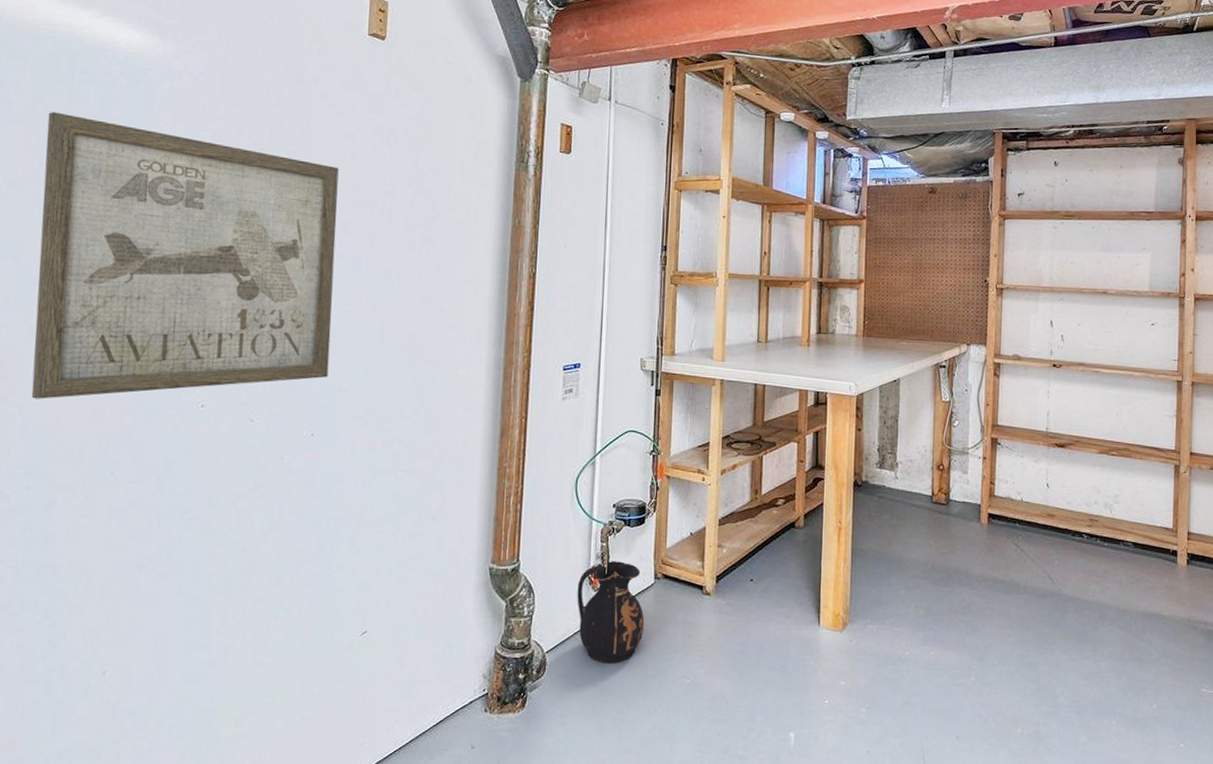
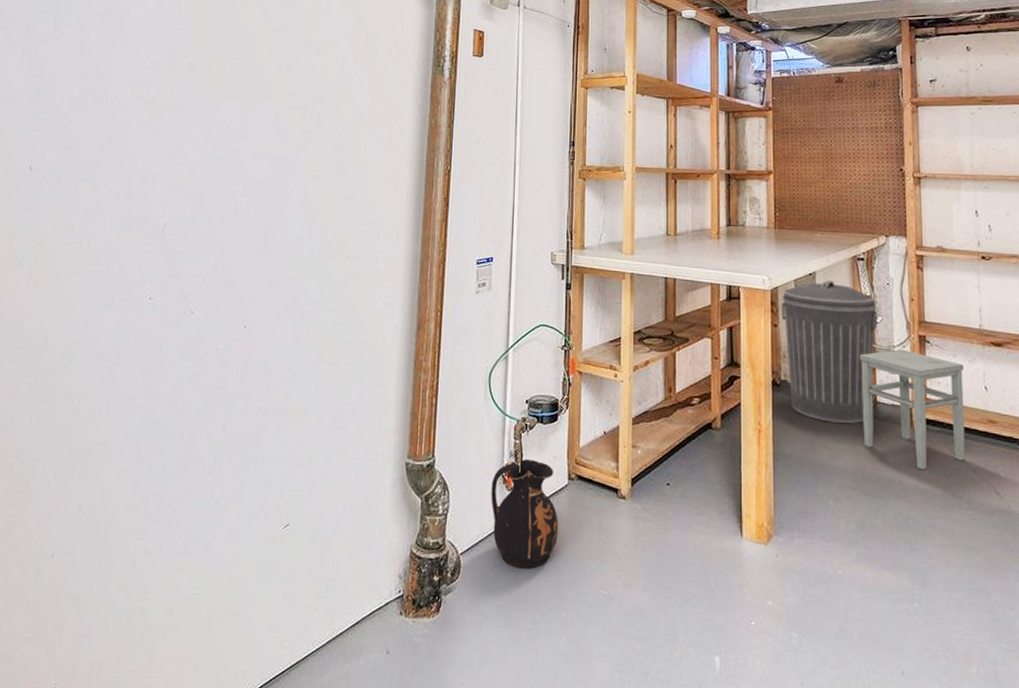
wall art: present [31,112,339,399] -> none [8,38,276,292]
trash can: none [866,386,955,520] -> present [782,279,878,423]
stool: none [935,451,1029,561] -> present [859,349,965,471]

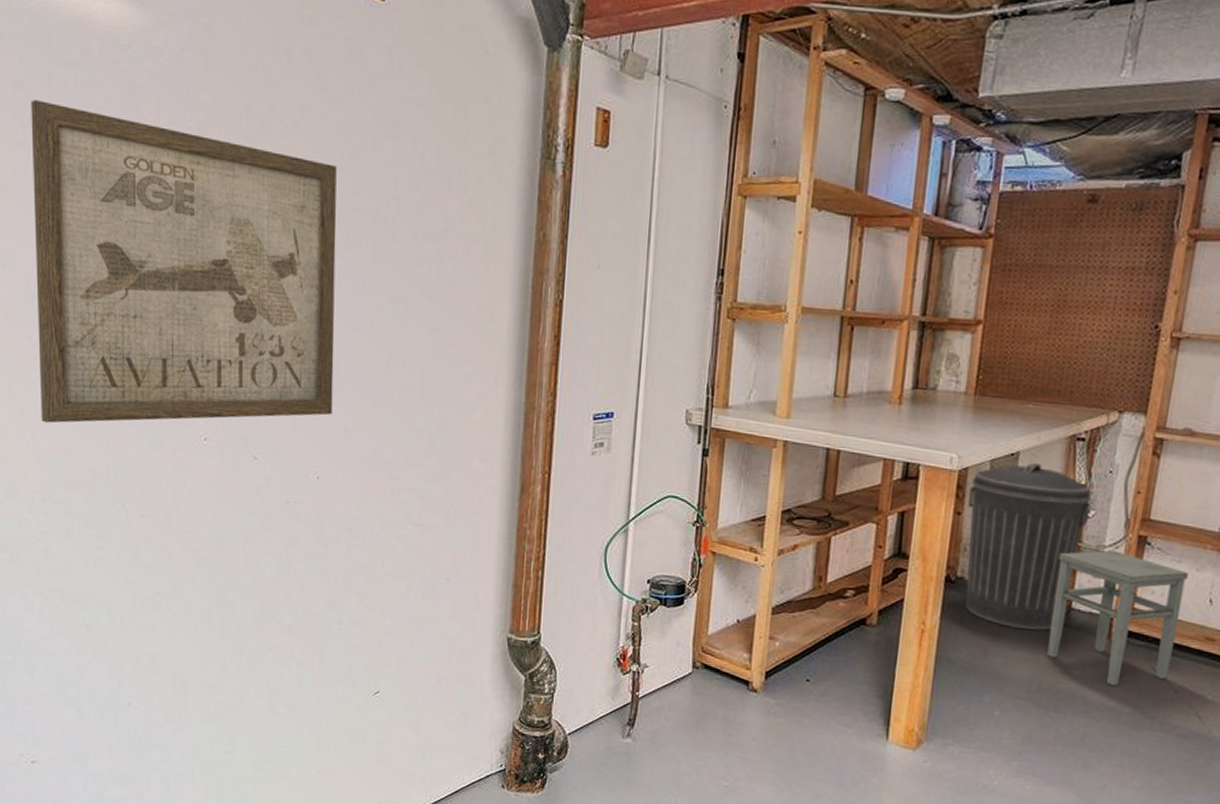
wall art: none [8,38,276,292] -> present [31,100,337,423]
ceramic jug: present [491,459,559,569] -> none [603,643,680,755]

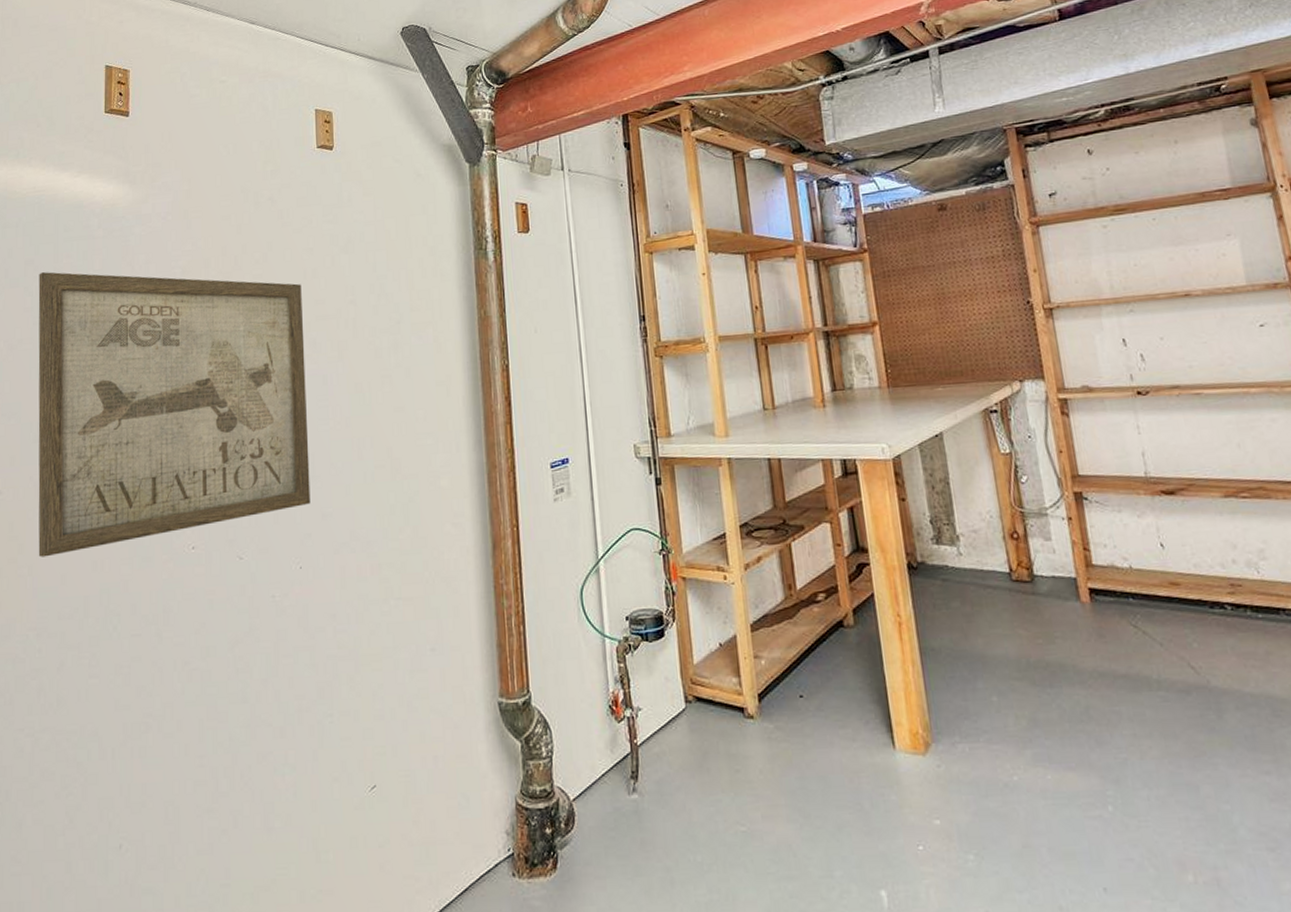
trash can: present [965,462,1091,630] -> none [906,439,1025,605]
stool: present [1047,550,1188,687] -> none [1006,510,1148,650]

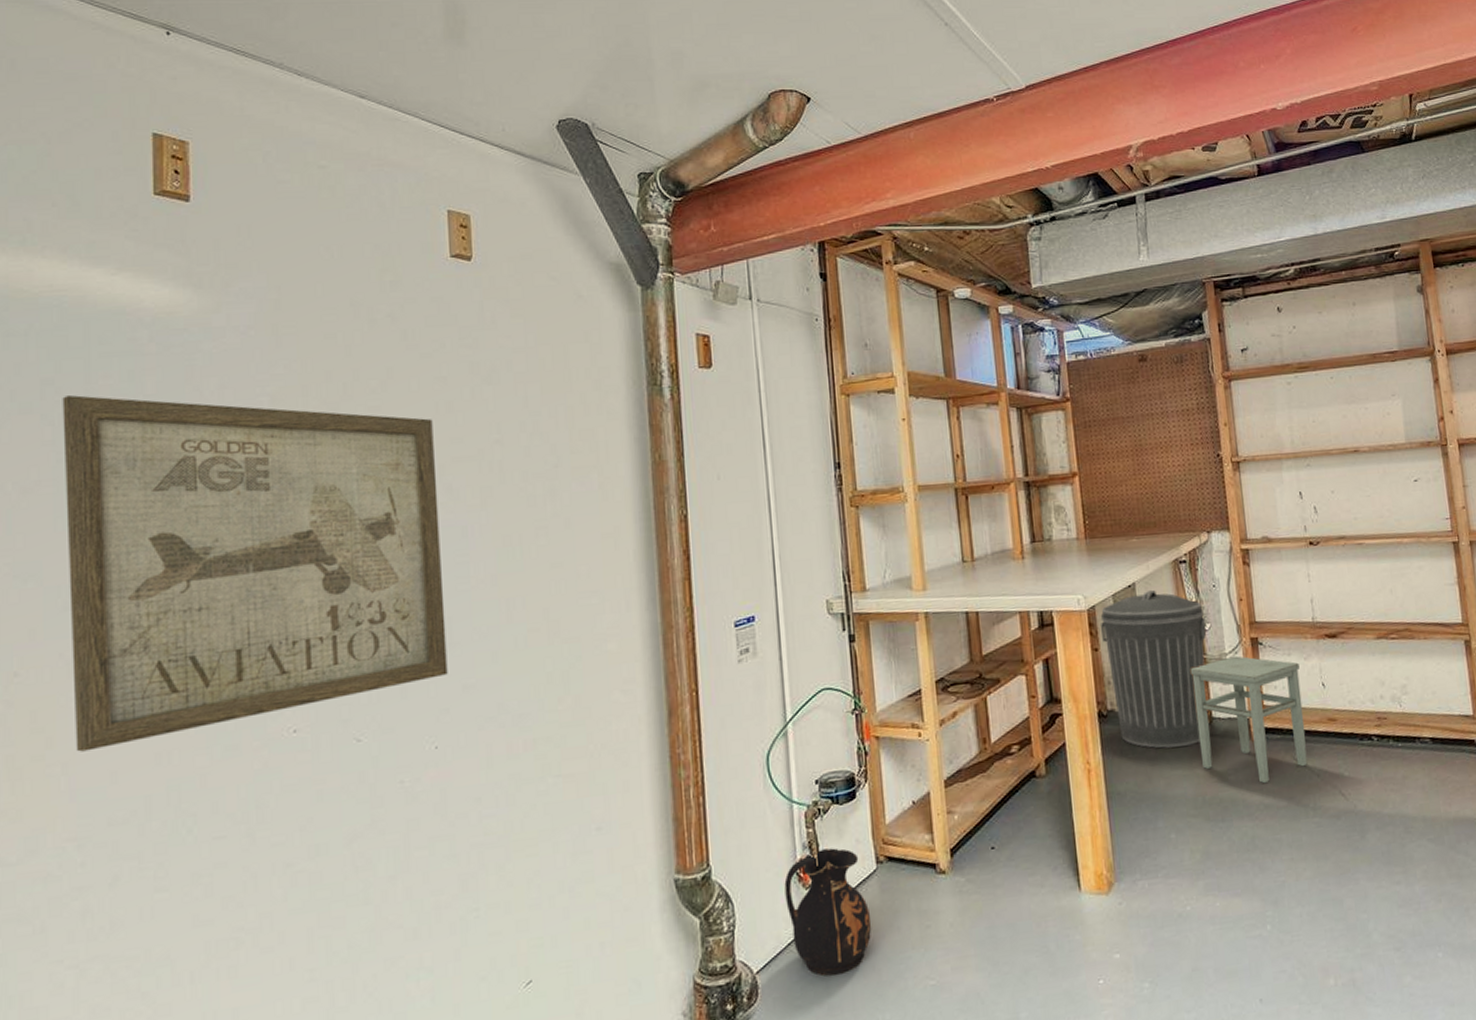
ceramic jug: none [598,684,682,810] -> present [784,848,872,976]
trash can: none [906,439,1025,605] -> present [1100,589,1207,748]
stool: none [1006,510,1148,650] -> present [1190,656,1308,784]

